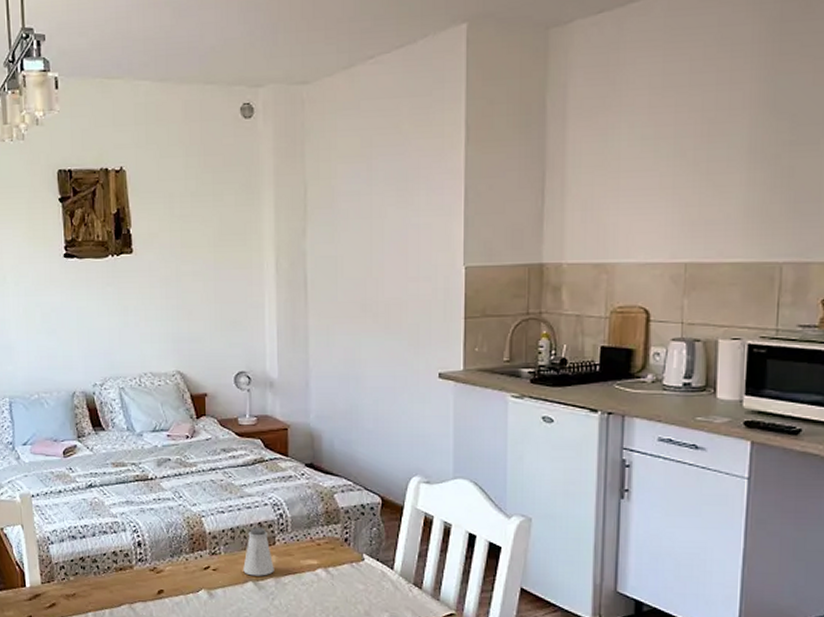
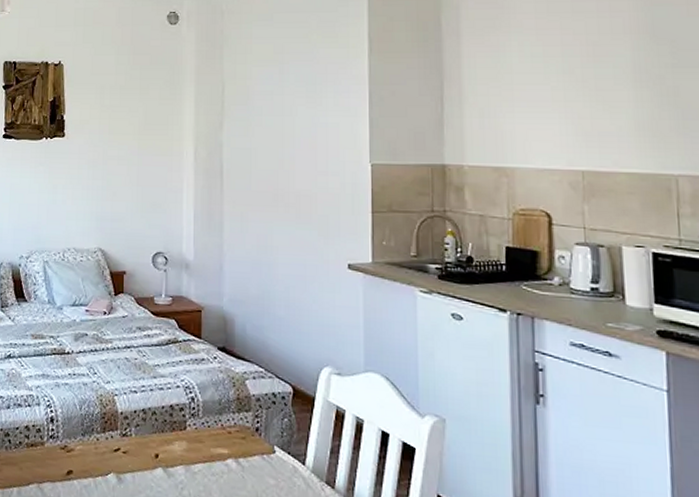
saltshaker: present [243,528,274,576] -> none [153,410,184,463]

